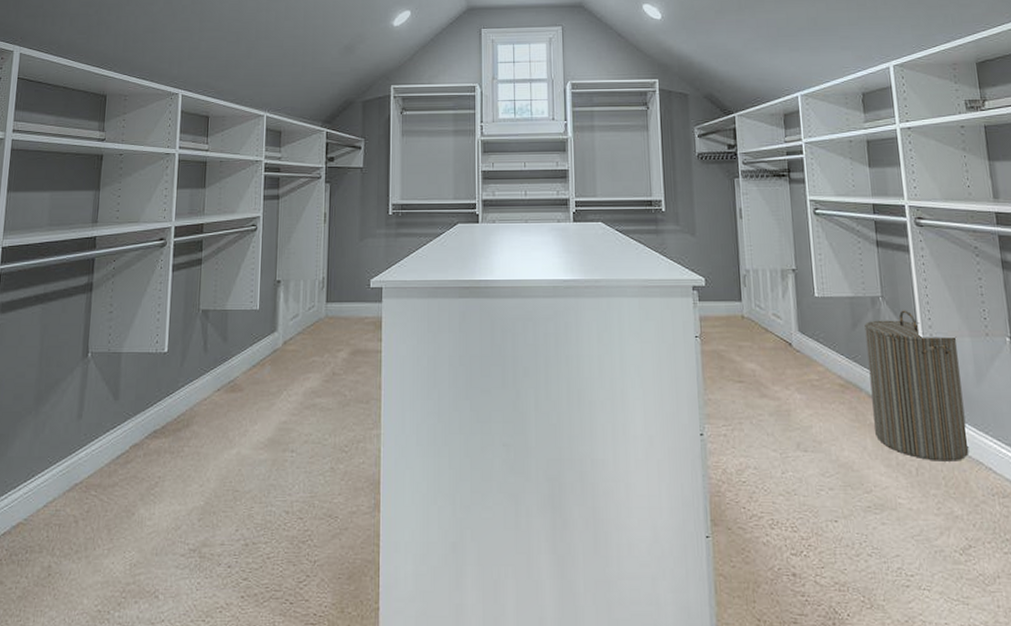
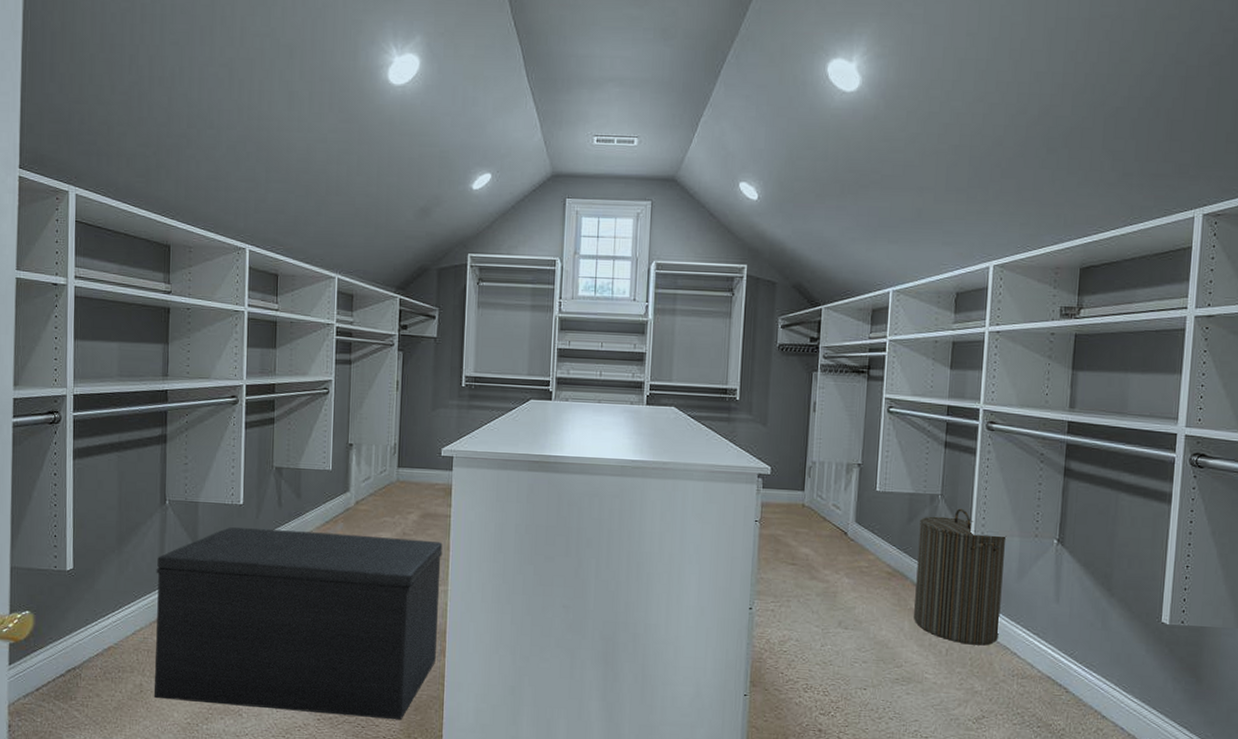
bench: none [62,378,374,591] -> present [153,527,443,719]

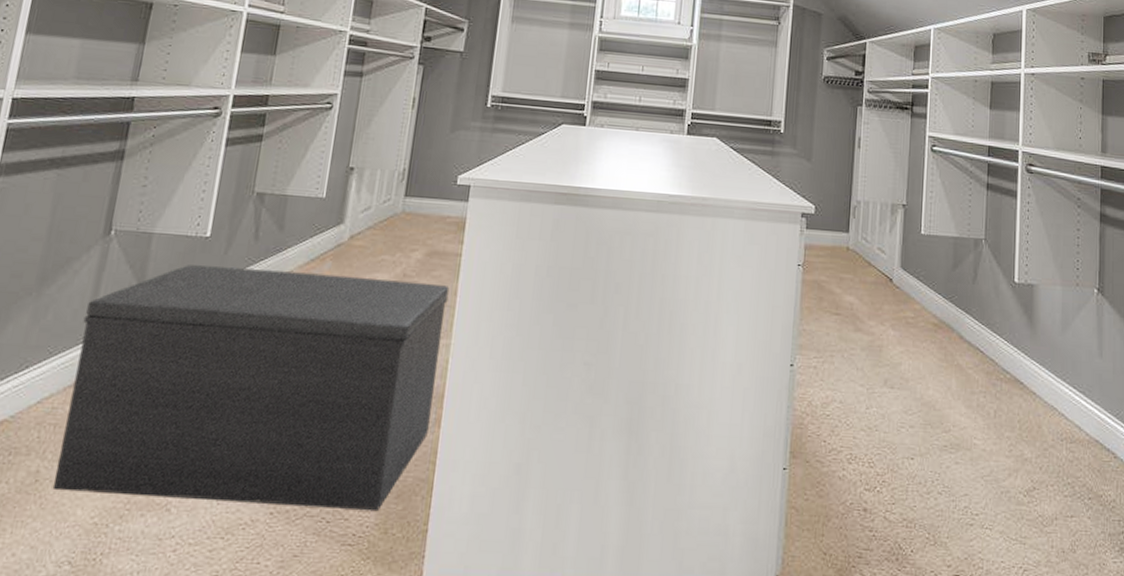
laundry hamper: present [914,508,1007,646] -> none [961,254,1049,406]

